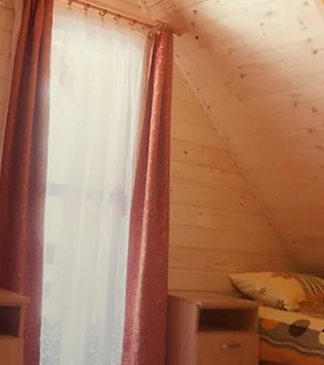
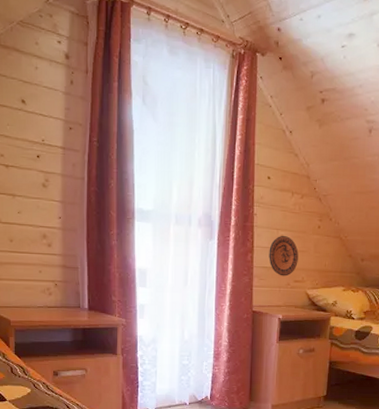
decorative plate: none [186,213,219,258] -> present [269,236,299,276]

